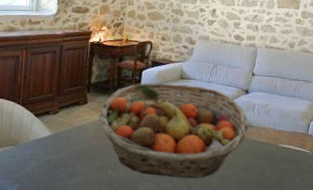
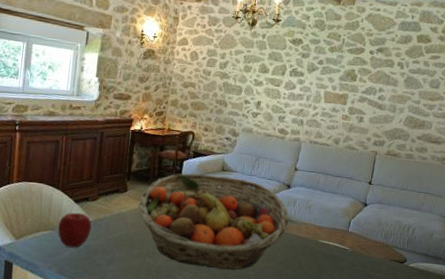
apple: none [19,126,53,163] -> present [58,212,92,248]

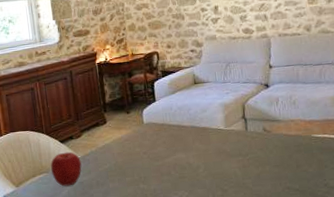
fruit basket: present [137,173,290,270] -> none [119,87,276,184]

